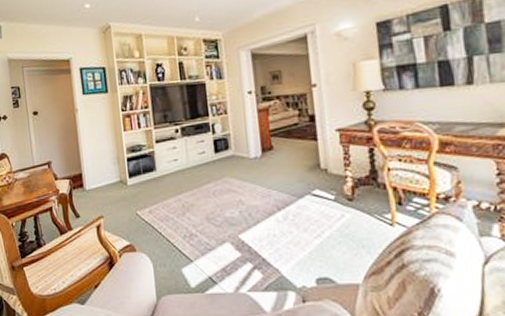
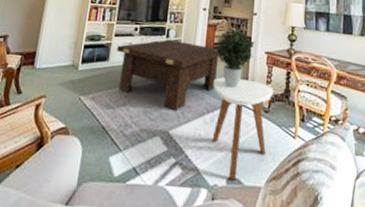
coffee table: none [161,135,281,212] -> present [117,39,221,110]
potted plant: none [272,107,321,179] -> present [215,28,255,88]
side table: none [278,166,358,280] -> present [212,77,274,180]

